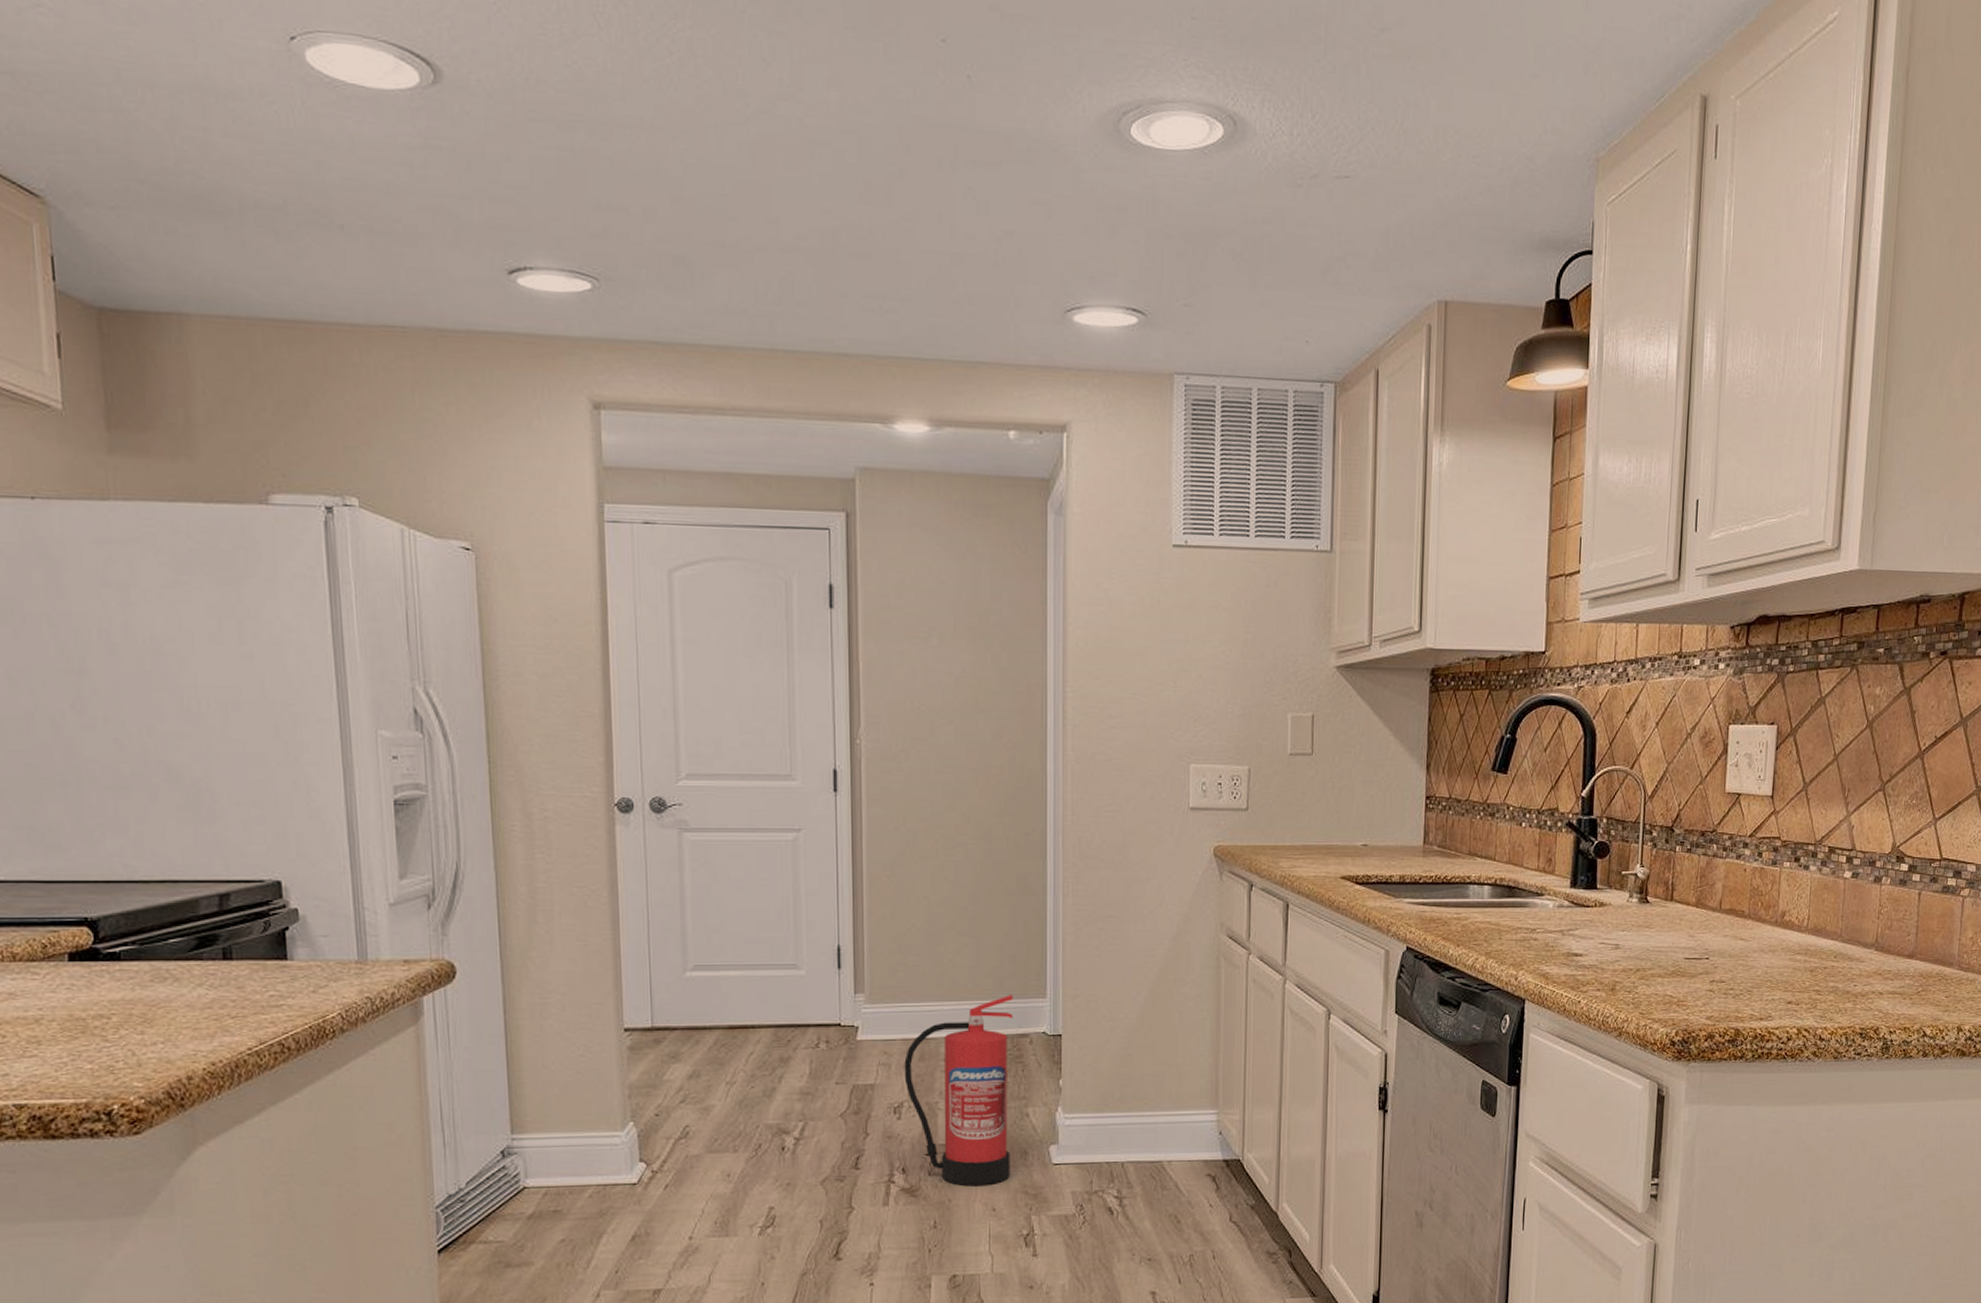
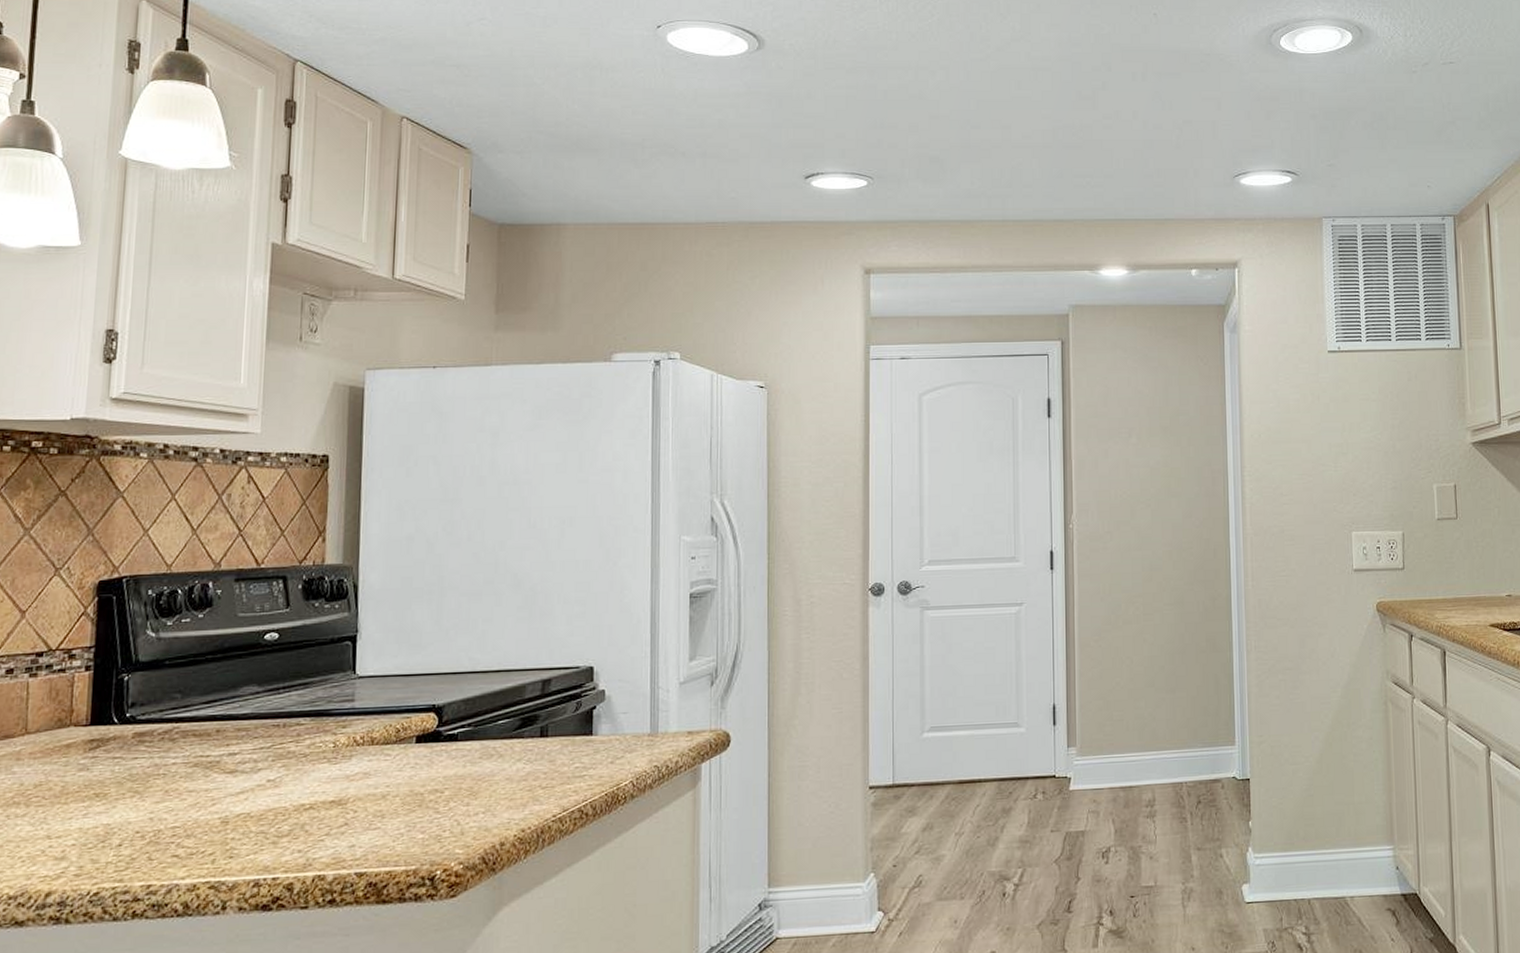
fire extinguisher: present [904,995,1013,1187] -> none [1111,743,1207,927]

